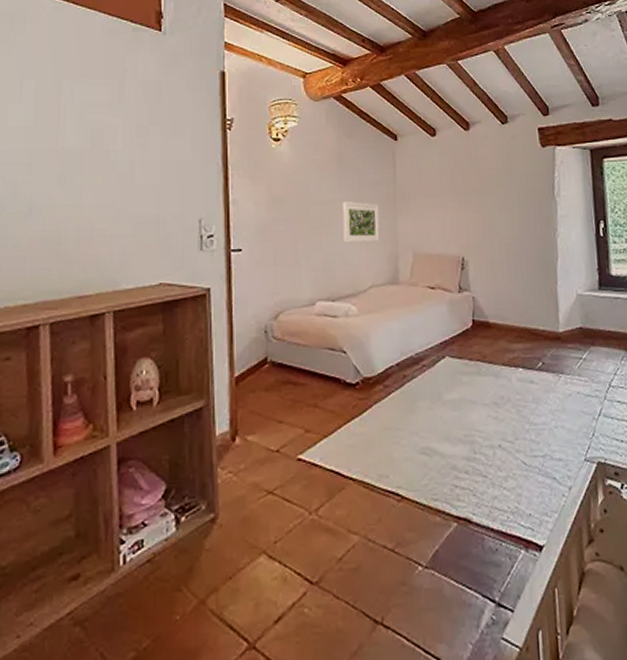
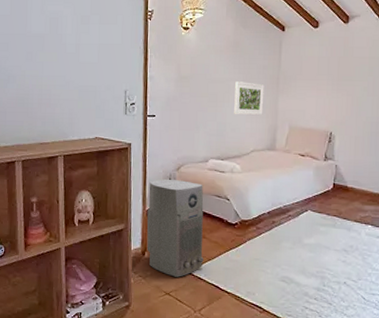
air purifier: none [236,332,318,467] -> present [146,179,204,277]

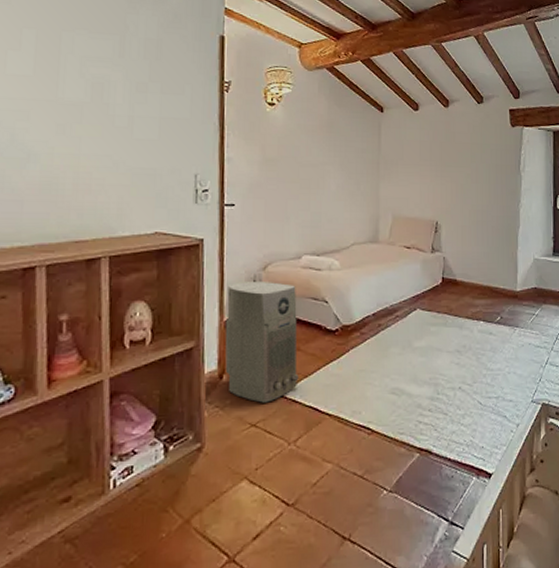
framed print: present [234,81,264,116] -> none [330,166,364,204]

